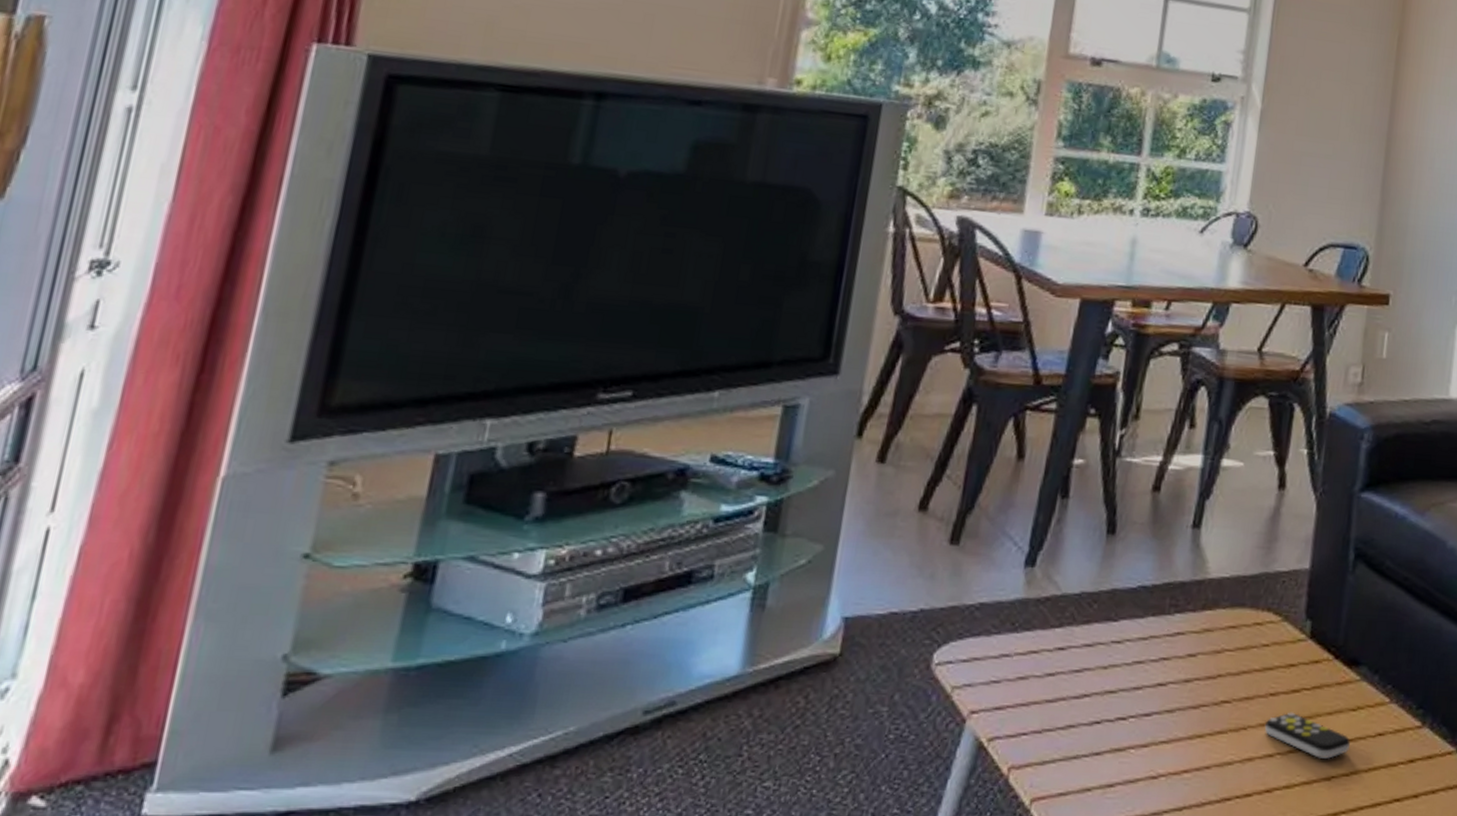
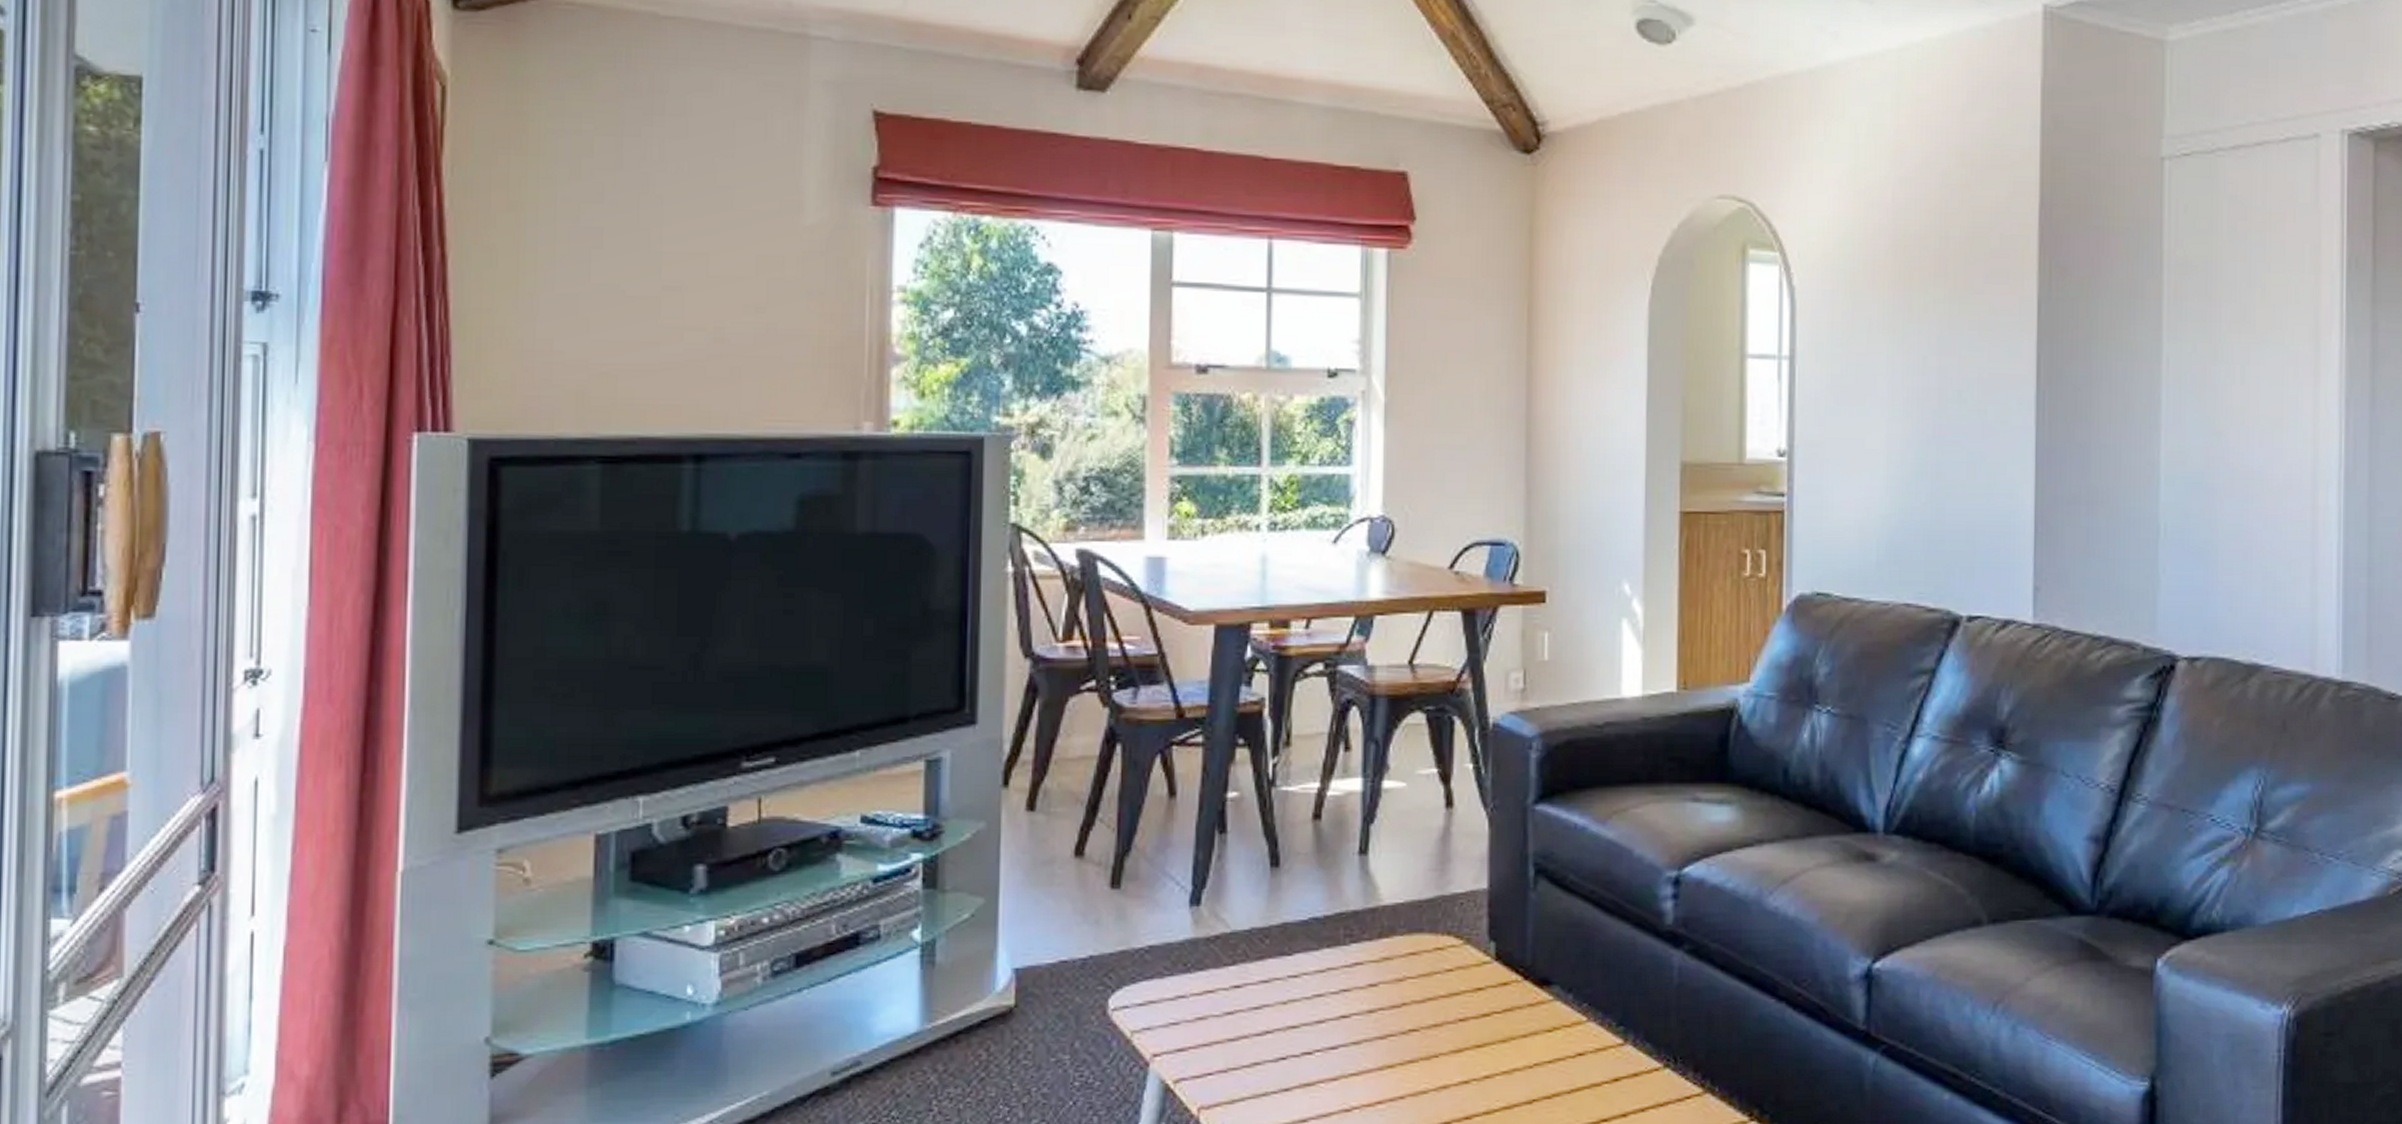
remote control: present [1265,712,1350,759] -> none [1457,1037,1549,1082]

